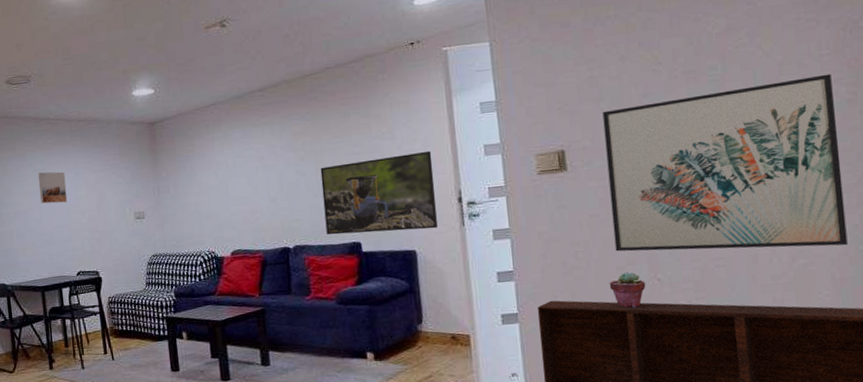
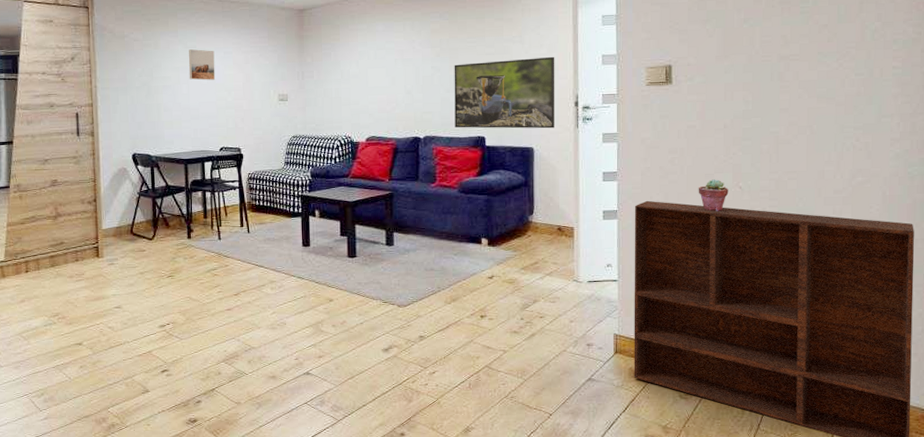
wall art: present [602,73,848,252] -> none [706,14,902,168]

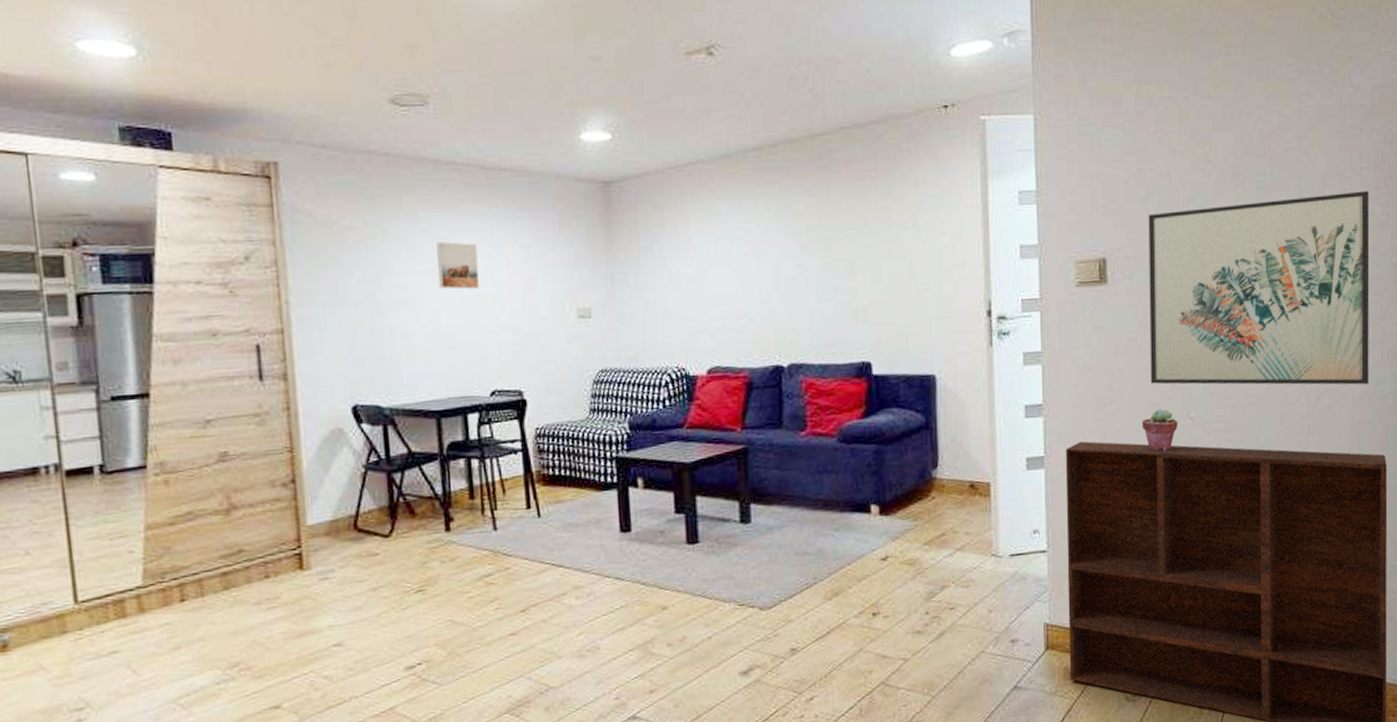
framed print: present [454,56,555,129] -> none [826,248,962,352]
wall art: none [706,14,902,168] -> present [1148,190,1370,385]

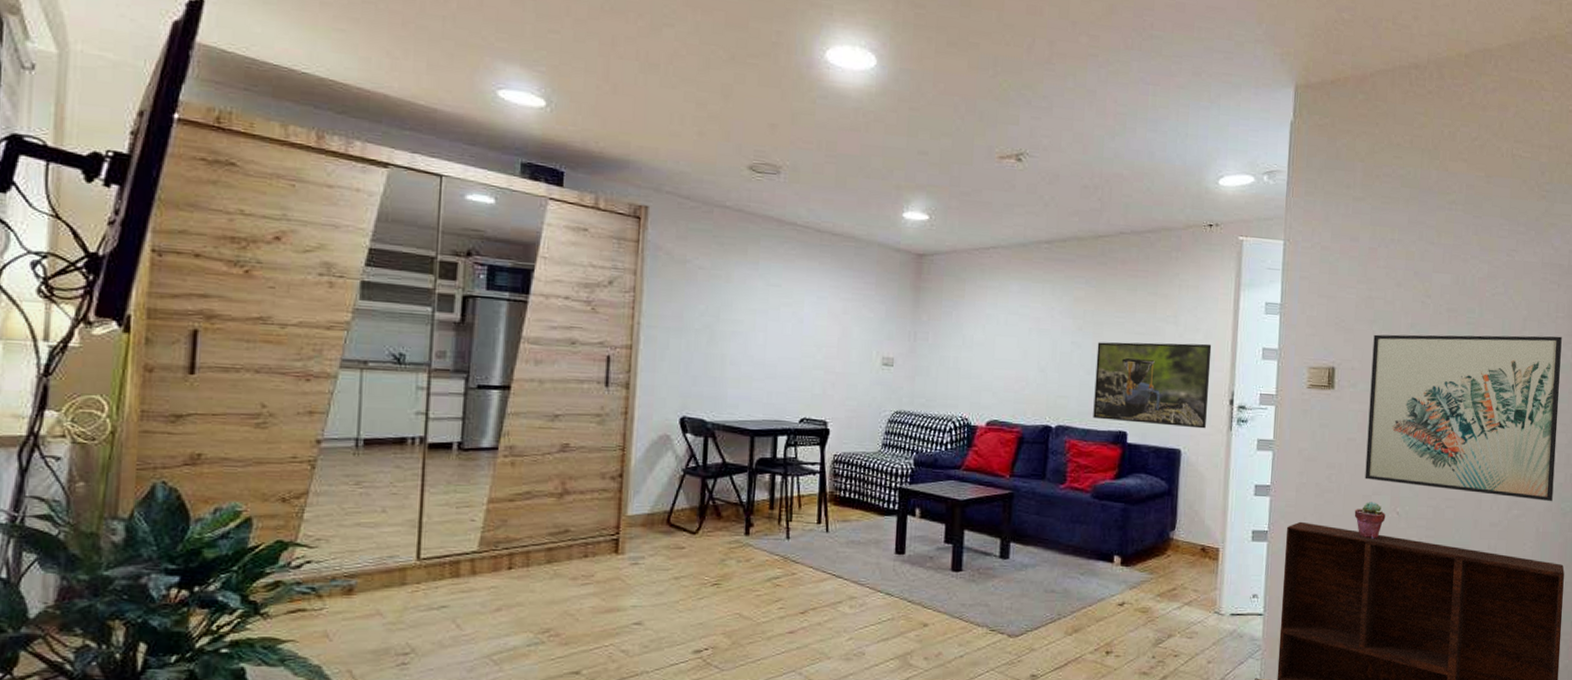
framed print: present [436,242,480,290] -> none [768,288,805,331]
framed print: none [826,248,962,352] -> present [1093,342,1212,429]

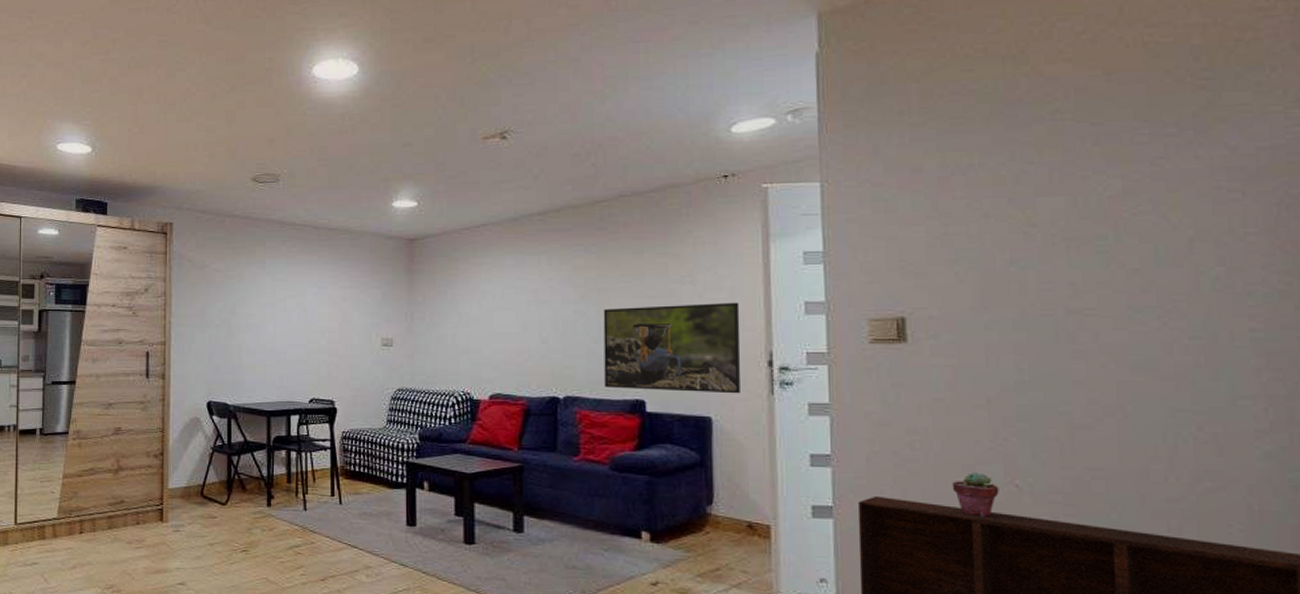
wall art: present [1365,334,1562,502] -> none [956,257,1272,472]

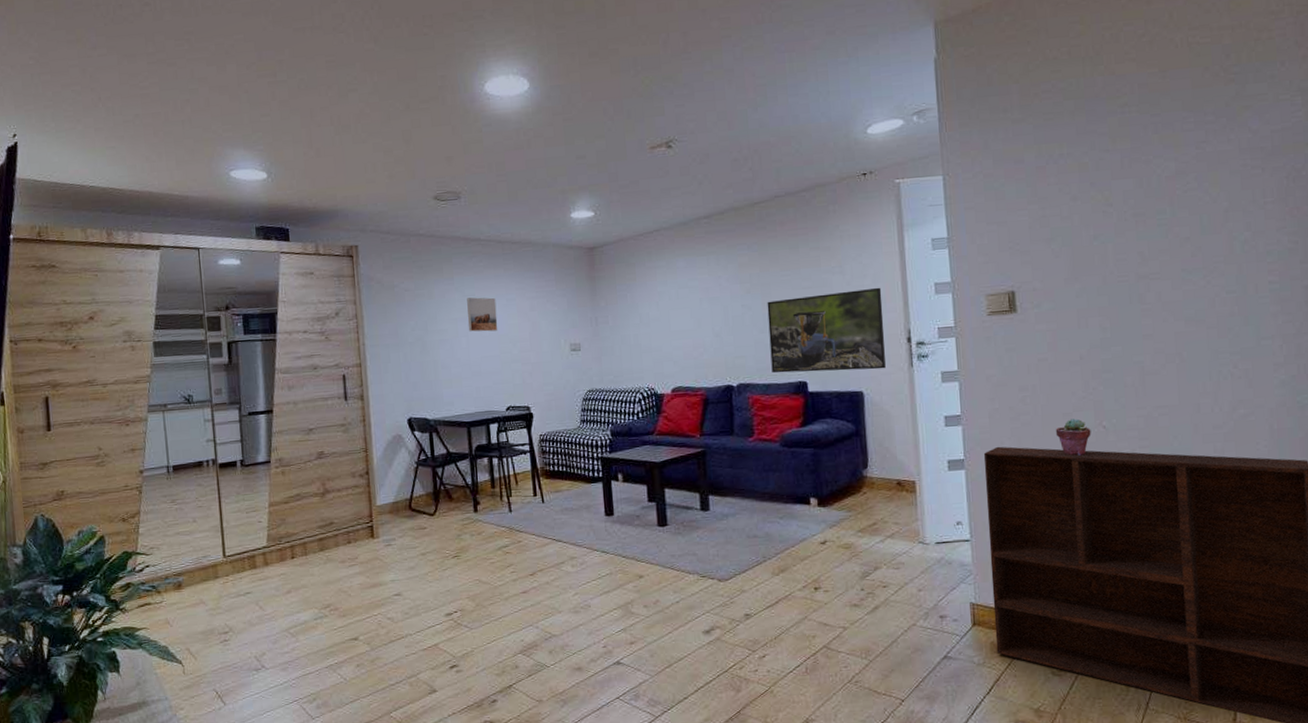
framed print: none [276,283,307,319] -> present [467,297,498,332]

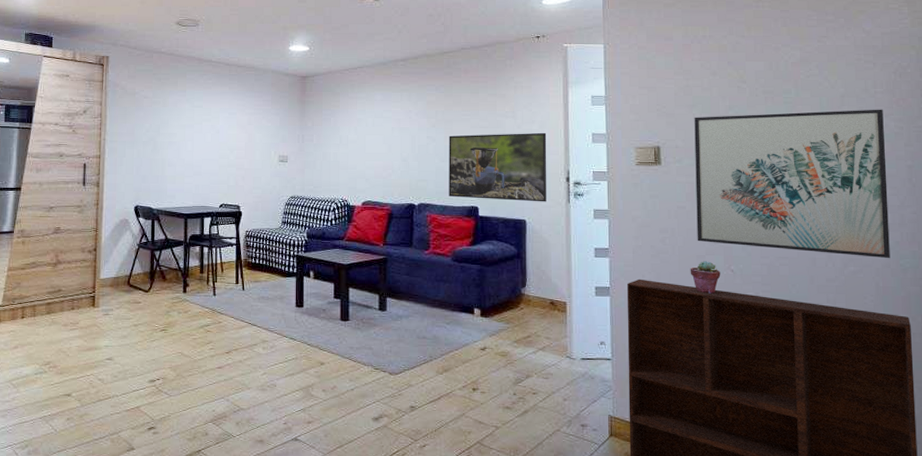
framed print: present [467,297,498,332] -> none [194,109,220,139]
wall art: none [1053,222,1286,398] -> present [694,109,890,259]

